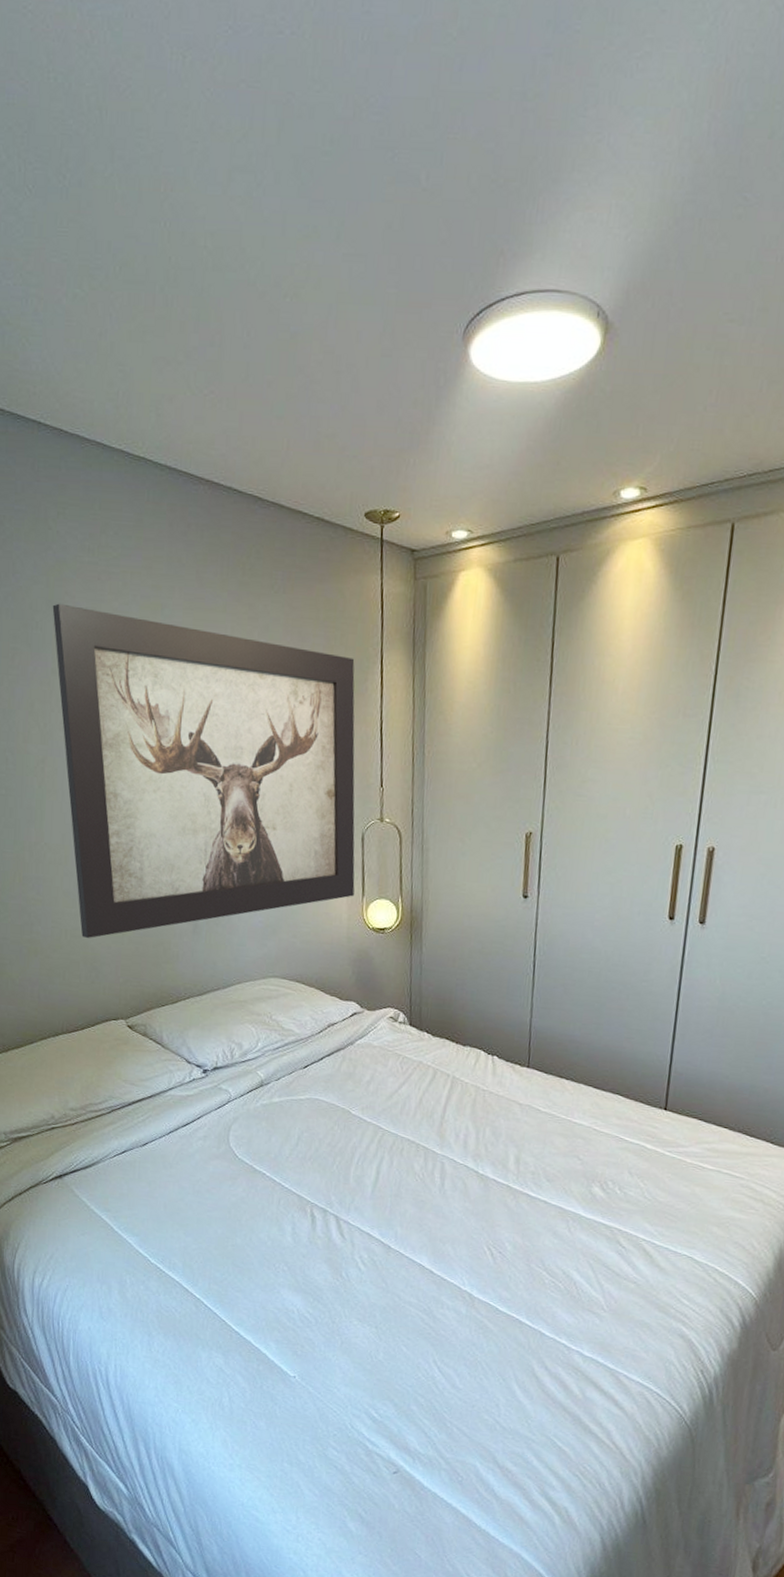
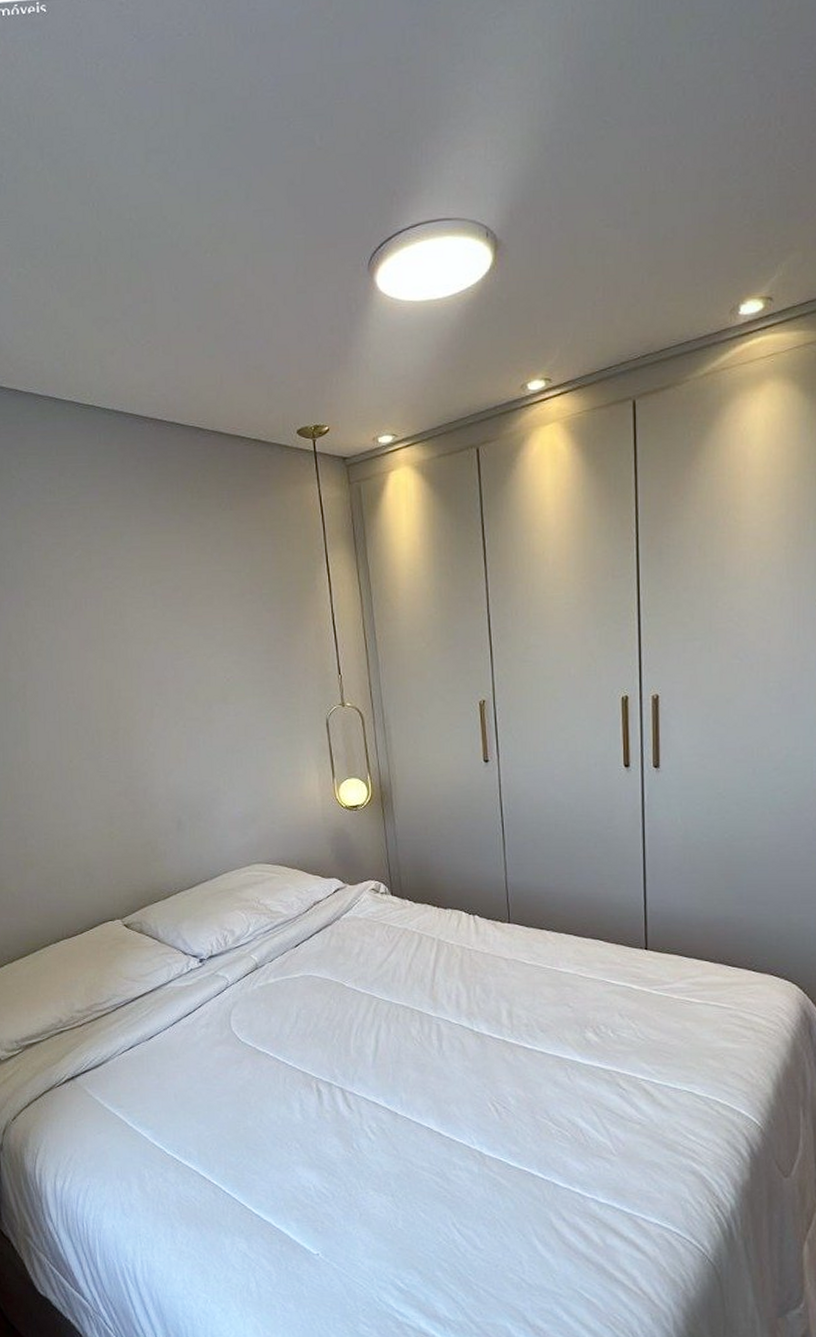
wall art: present [52,603,355,938] -> none [21,542,325,846]

